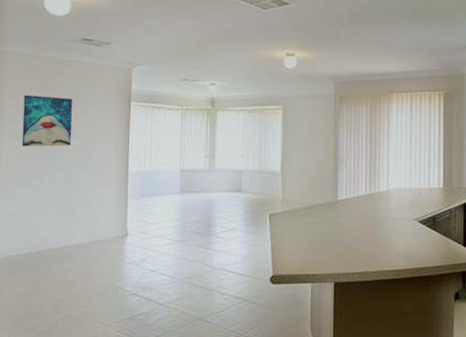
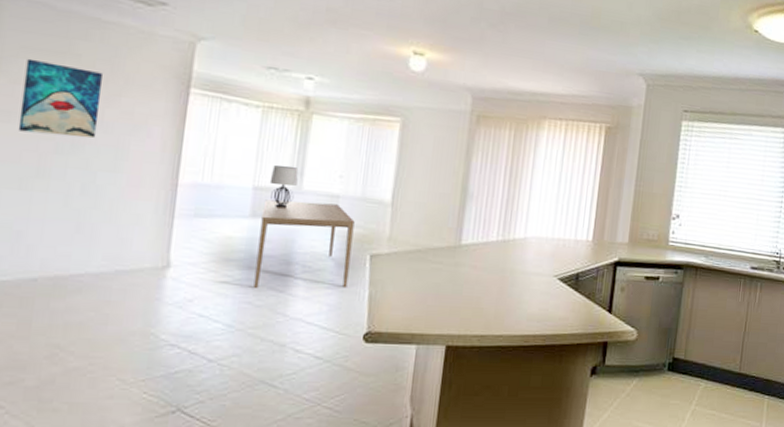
dining table: none [187,177,255,247] -> present [253,199,355,289]
lamp: none [191,151,211,184] -> present [269,165,299,209]

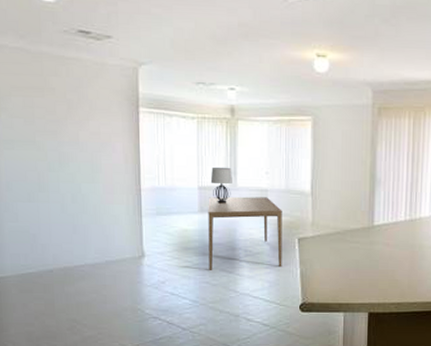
wall art: present [18,58,103,139] -> none [17,96,76,157]

